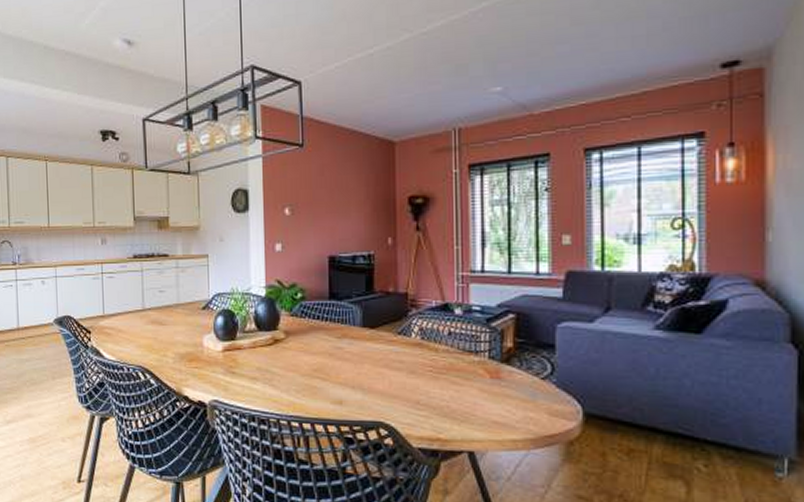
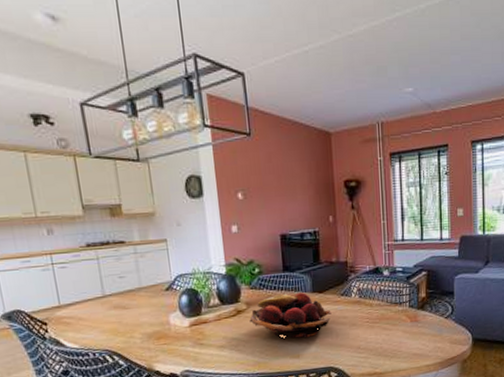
fruit basket: none [287,324,385,381] -> present [249,292,331,339]

